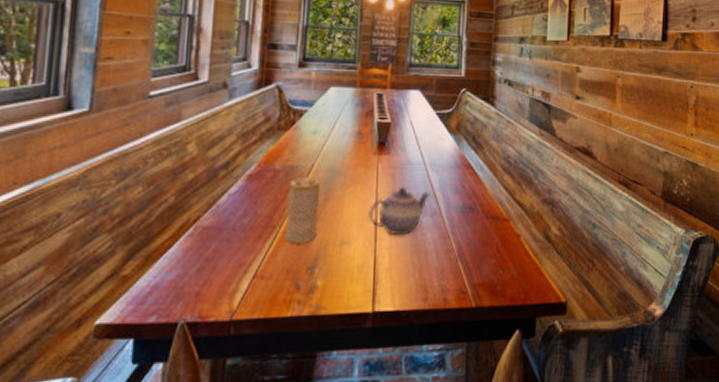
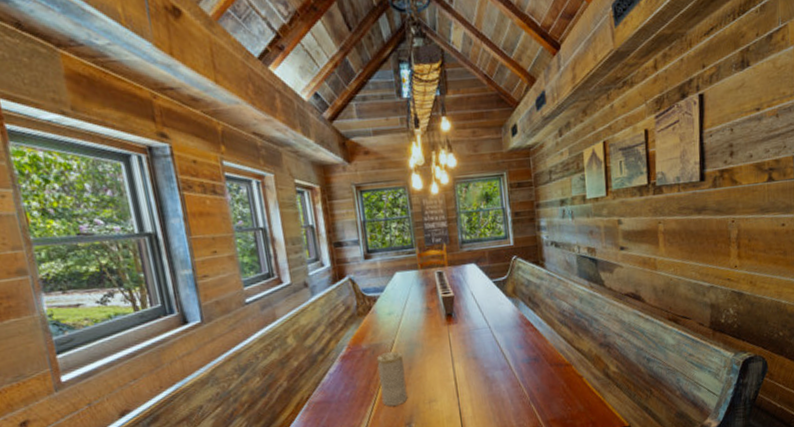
teapot: present [367,188,430,236] -> none [447,350,499,390]

